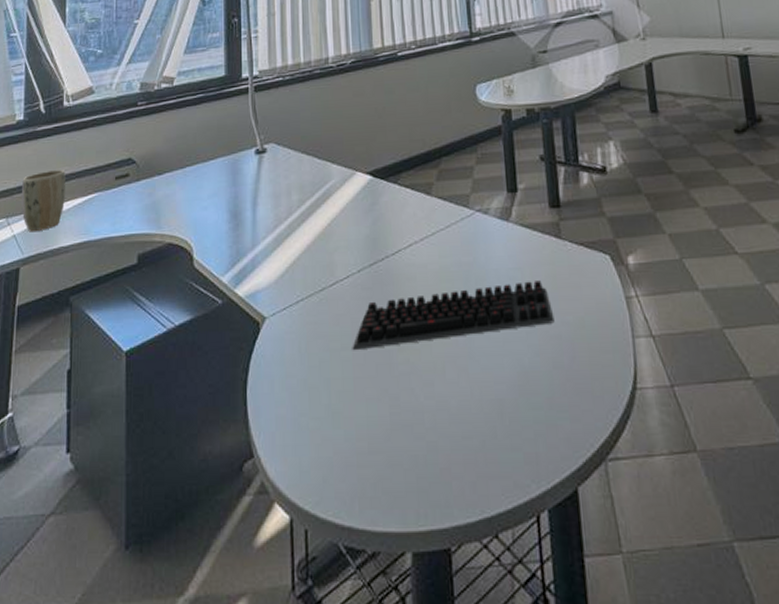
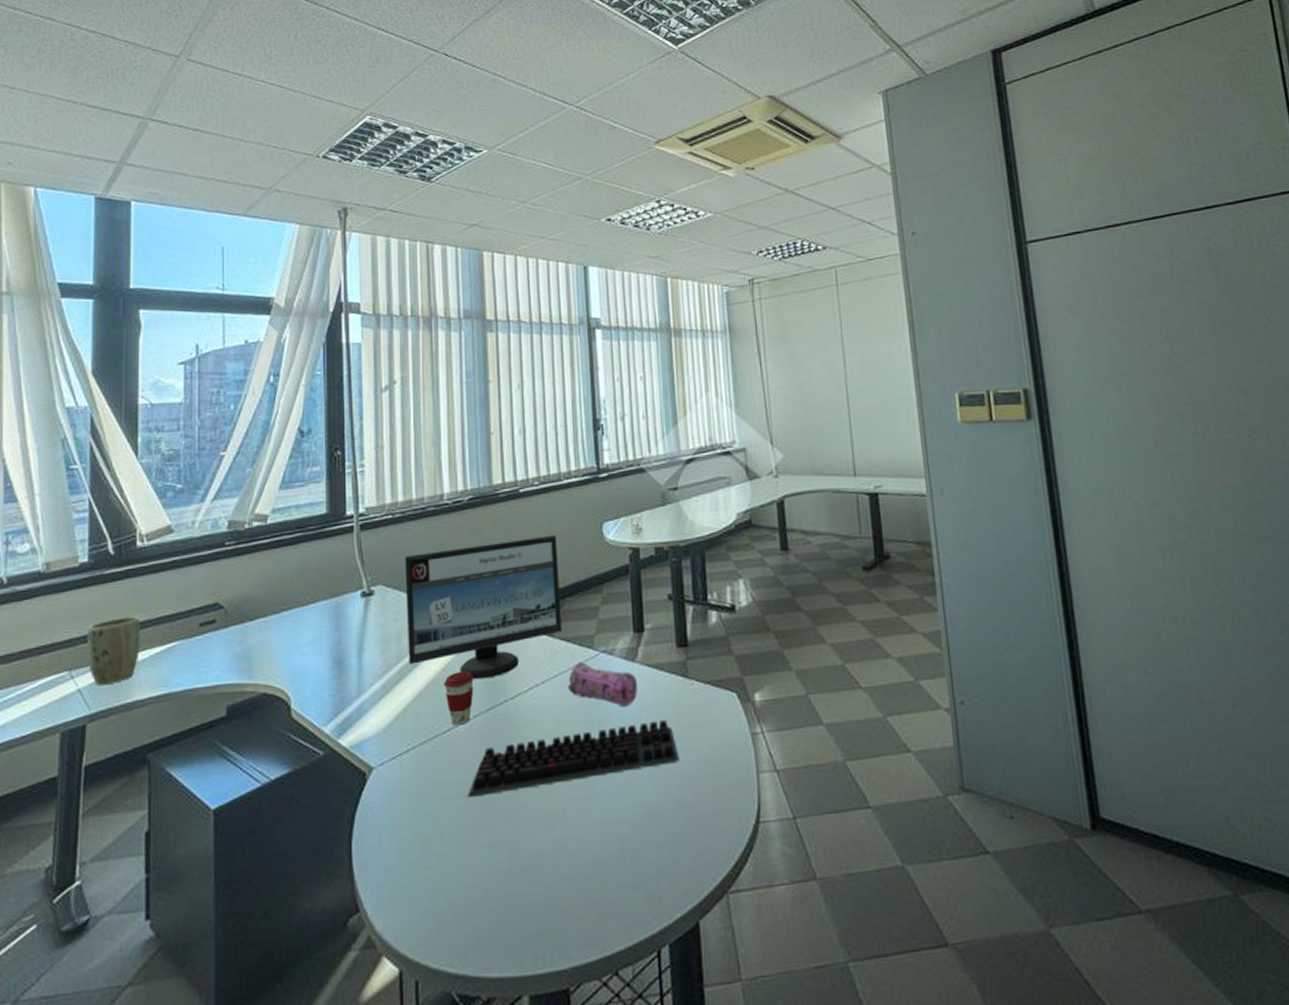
computer monitor: none [293,96,440,236] -> present [404,534,563,680]
coffee cup: none [330,227,358,279] -> present [444,671,474,726]
pencil case: none [445,220,512,267] -> present [567,662,637,708]

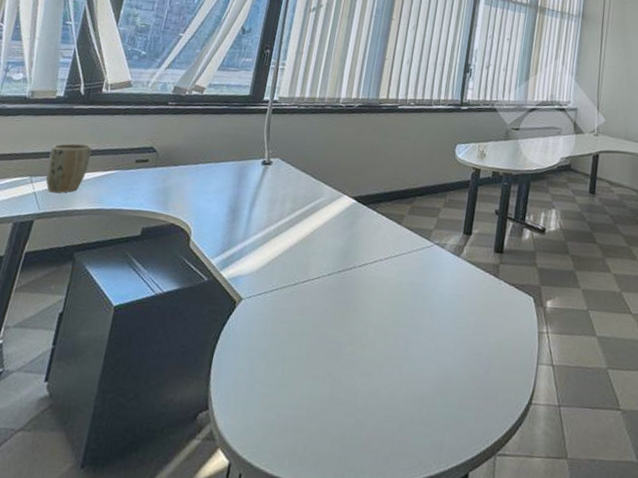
computer monitor: present [404,534,563,680] -> none [286,139,419,247]
coffee cup: present [444,671,474,726] -> none [309,237,334,279]
computer keyboard: present [467,720,680,798] -> none [309,301,479,343]
pencil case: present [567,662,637,708] -> none [404,249,458,291]

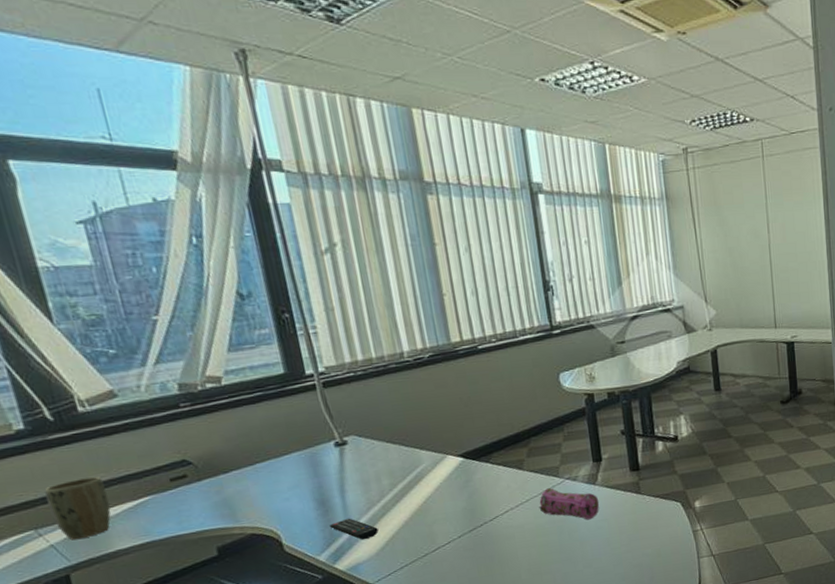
remote control: none [231,230,267,255] -> present [330,518,379,540]
pencil case: none [404,249,458,291] -> present [539,488,599,520]

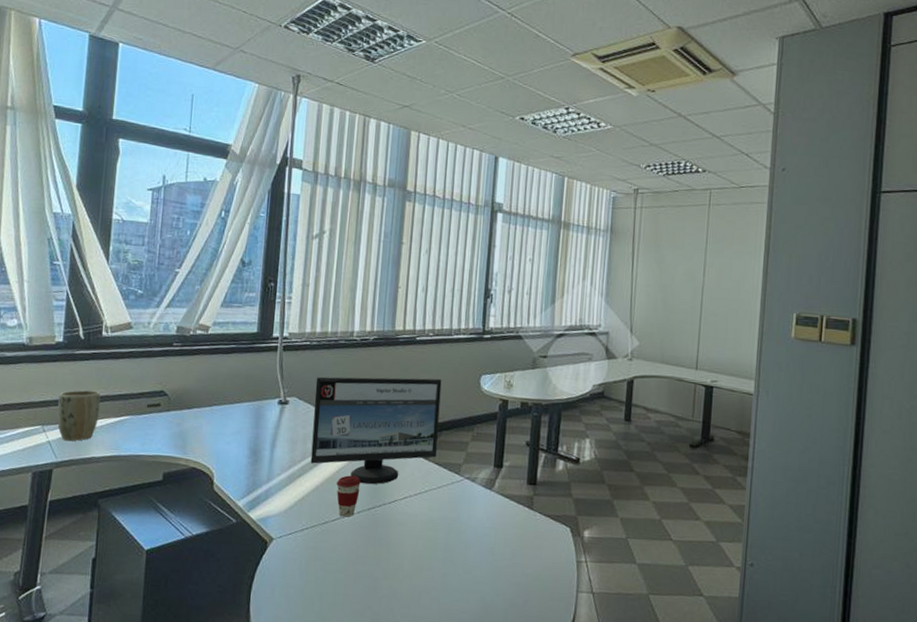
remote control: present [330,518,379,540] -> none [255,471,293,496]
computer monitor: none [372,385,531,509] -> present [310,376,442,485]
coffee cup: none [427,502,456,546] -> present [336,475,361,517]
pencil case: present [539,488,599,520] -> none [435,483,491,525]

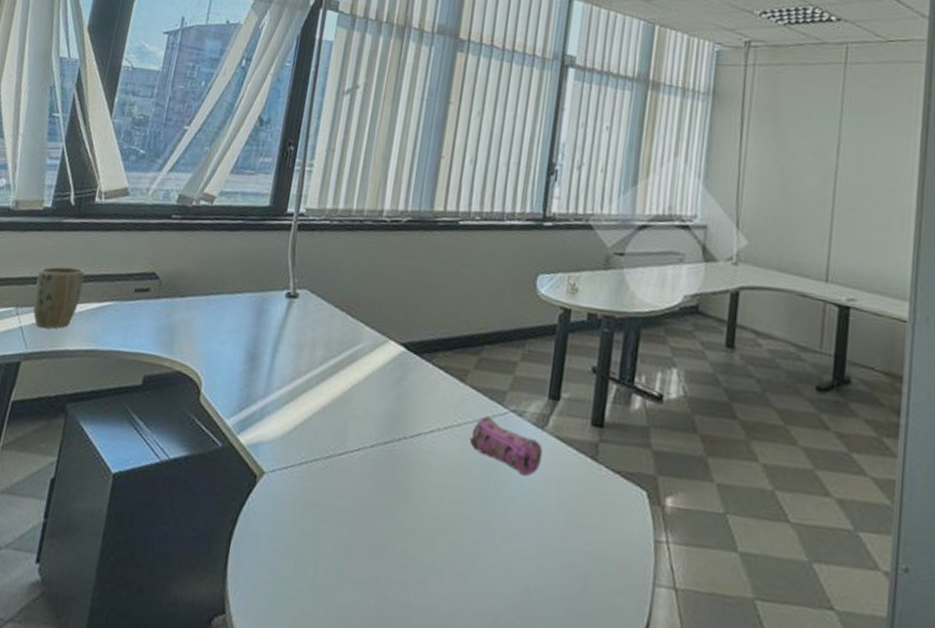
computer monitor: present [310,376,442,485] -> none [318,264,488,411]
coffee cup: present [336,475,361,517] -> none [346,395,378,452]
pencil case: none [435,483,491,525] -> present [469,416,542,477]

